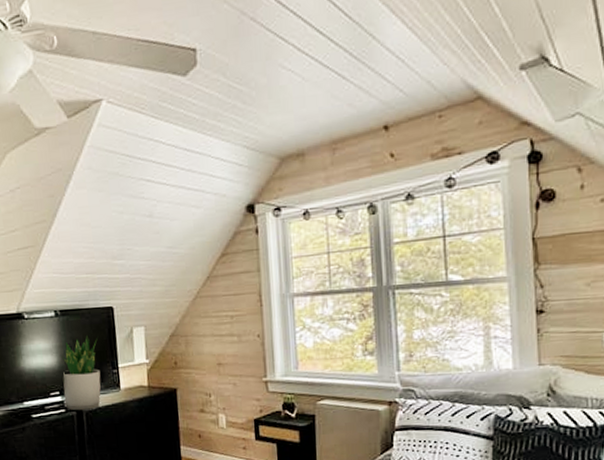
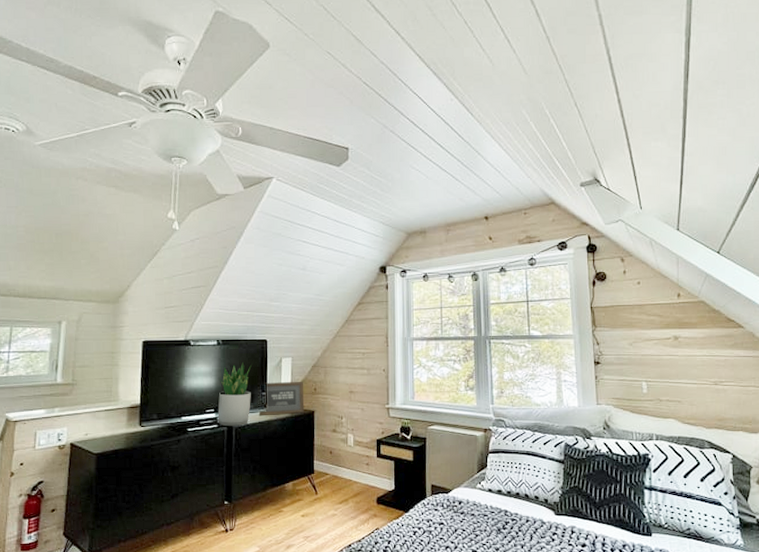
picture frame: none [112,354,165,398] -> present [259,381,305,416]

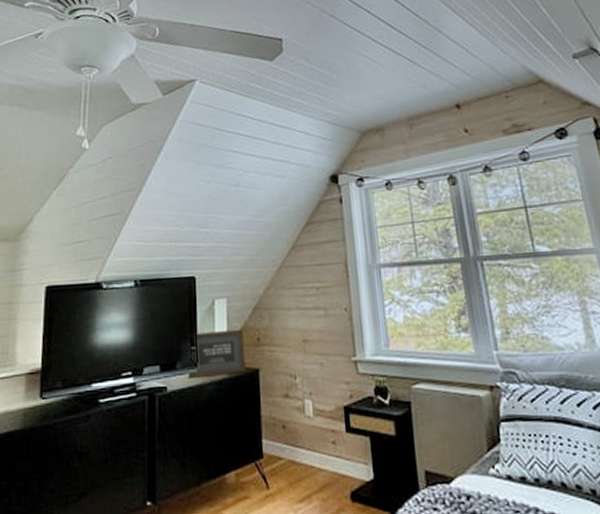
planter: present [217,362,252,427] -> none [136,308,178,395]

